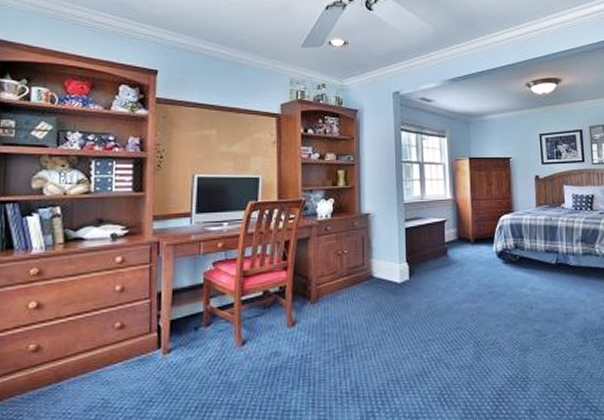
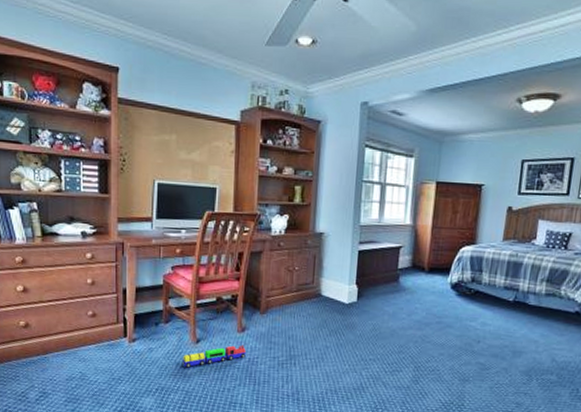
toy train: none [227,340,298,376] -> present [183,344,246,368]

